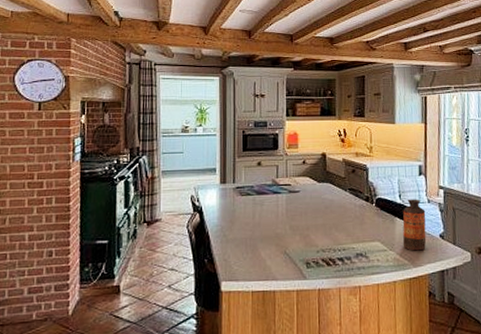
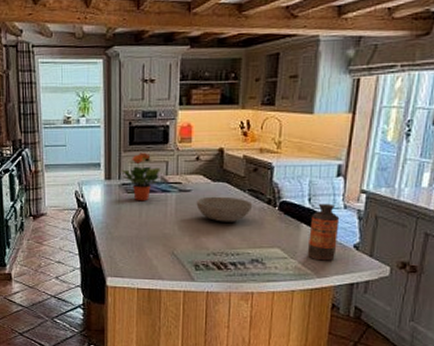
potted plant: none [235,158,272,203] -> present [121,152,160,201]
bowl: none [304,196,354,220] -> present [196,196,253,222]

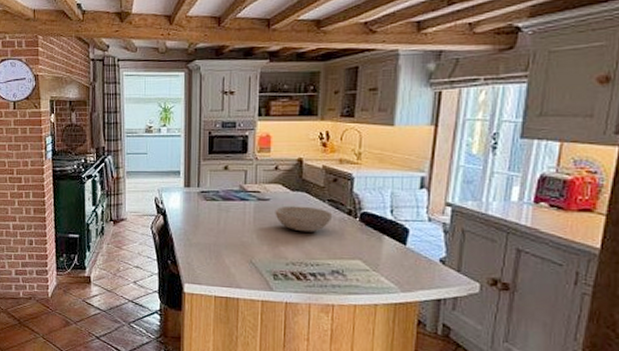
potted plant: present [121,152,160,201] -> none [200,161,239,209]
bottle: present [307,203,340,261] -> none [390,215,424,275]

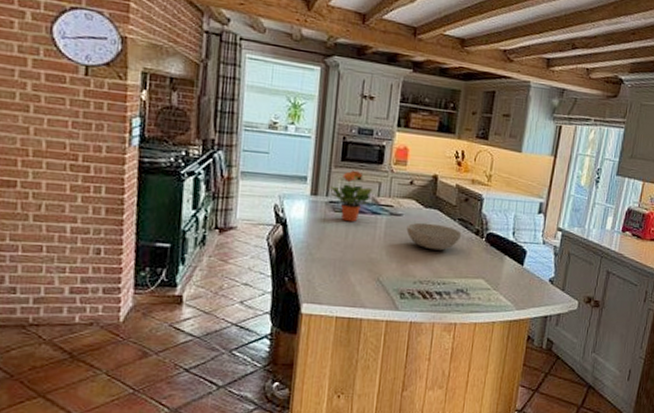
potted plant: none [200,161,239,209] -> present [329,170,373,223]

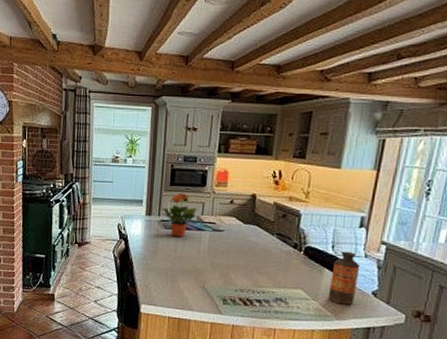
bowl: present [406,222,462,251] -> none [228,237,280,263]
bottle: none [508,238,539,294] -> present [327,251,360,305]

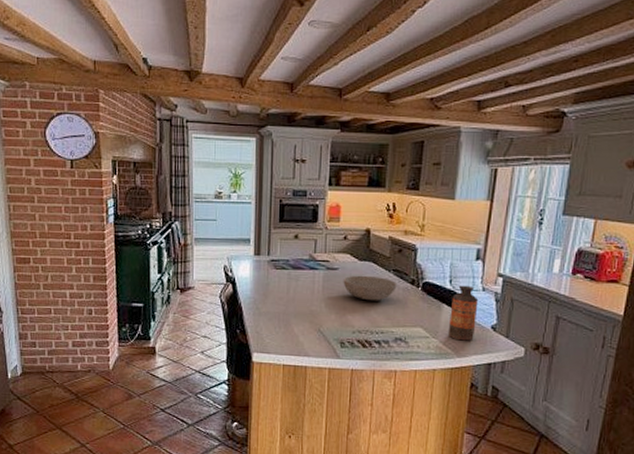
potted plant: present [161,193,197,238] -> none [270,230,309,278]
bowl: none [228,237,280,263] -> present [343,275,397,301]

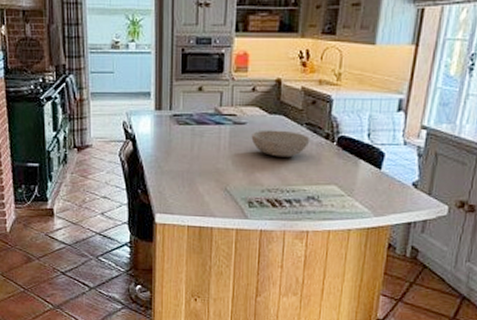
bottle: present [447,285,479,341] -> none [364,139,399,199]

